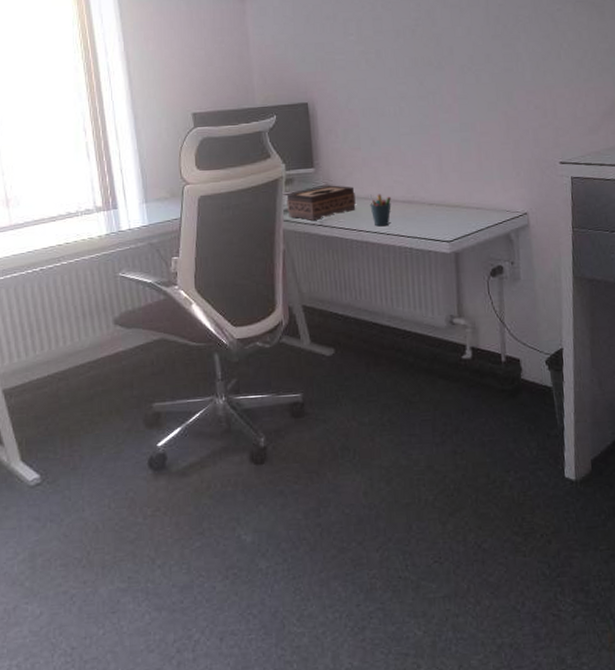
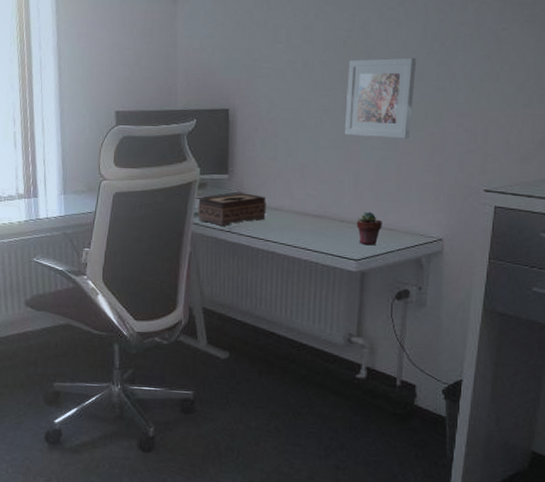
pen holder: present [369,193,391,227] -> none [280,204,302,239]
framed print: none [420,41,486,121] -> present [344,57,416,139]
potted succulent: none [444,192,470,226] -> present [356,211,382,246]

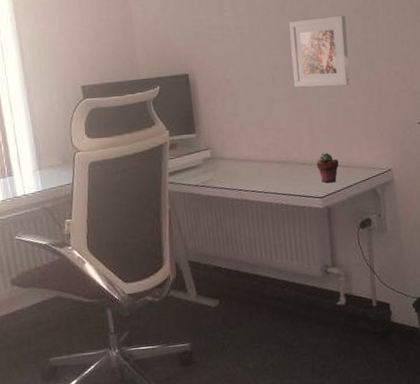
tissue box: present [197,193,266,226] -> none [171,149,235,182]

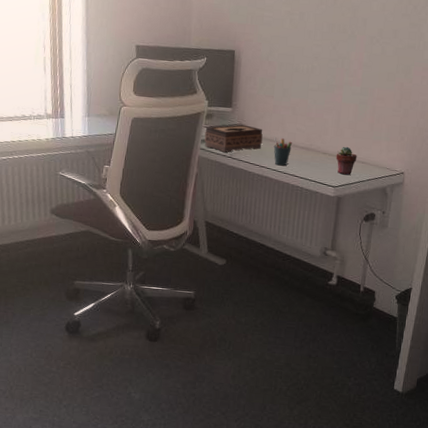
tissue box: none [171,149,235,182] -> present [204,124,263,152]
pen holder: none [247,155,268,186] -> present [273,136,292,166]
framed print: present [289,15,350,88] -> none [330,15,393,87]

